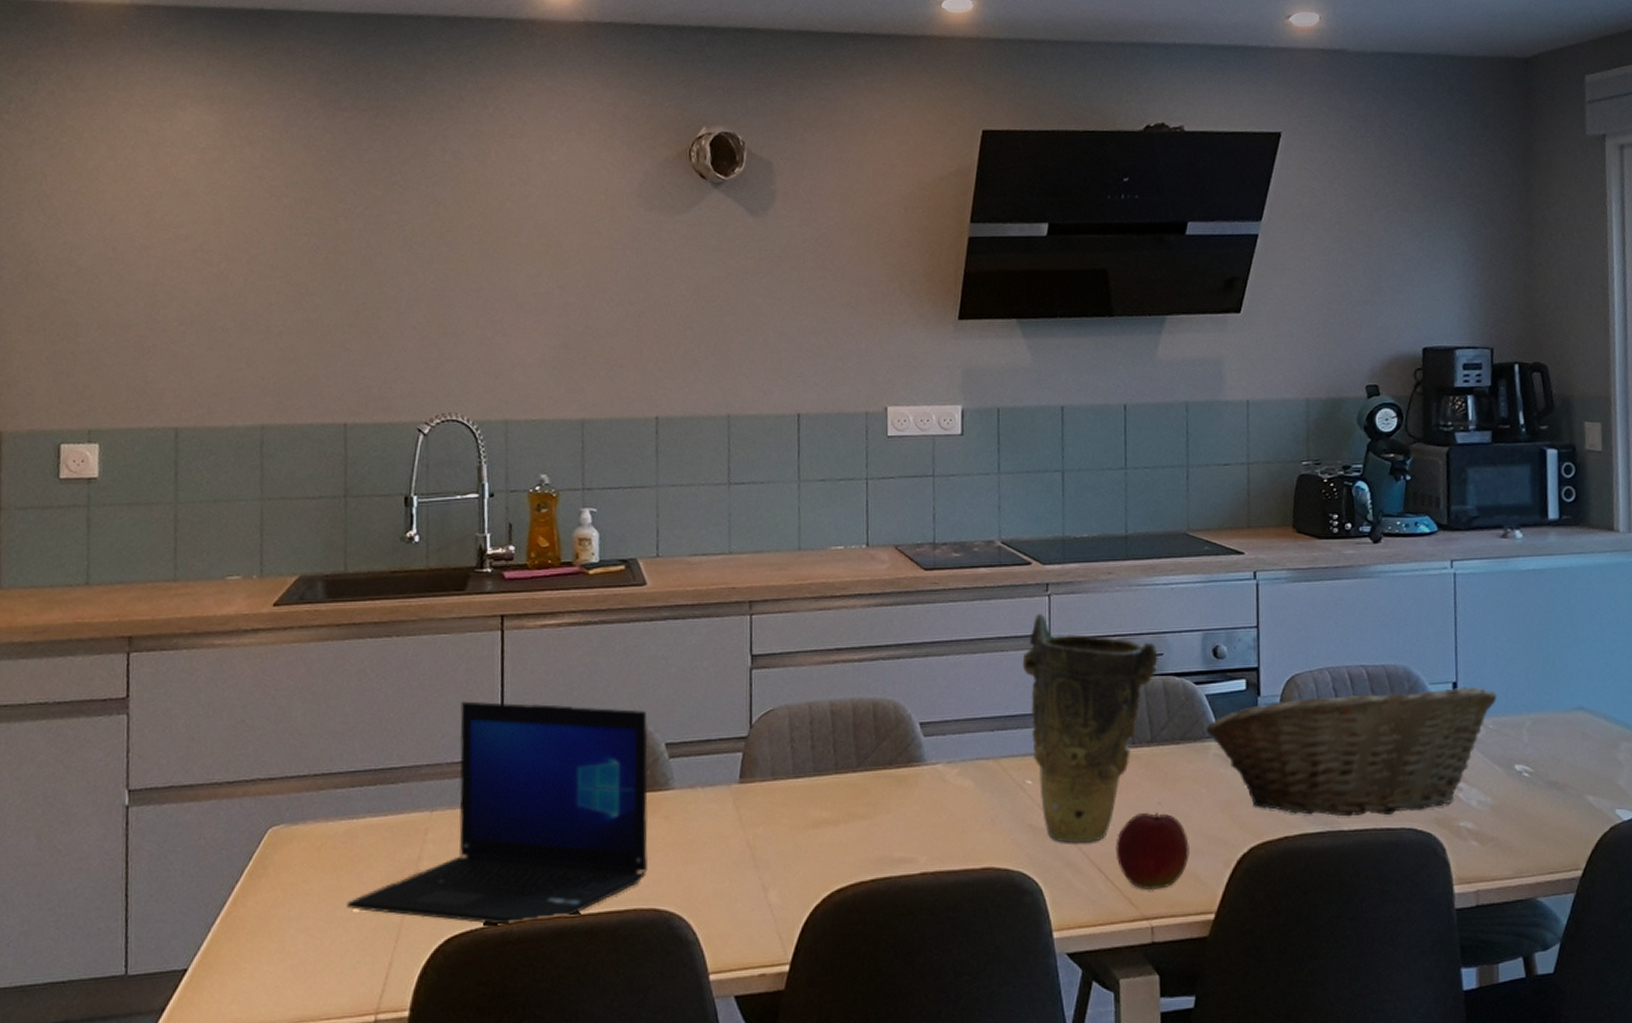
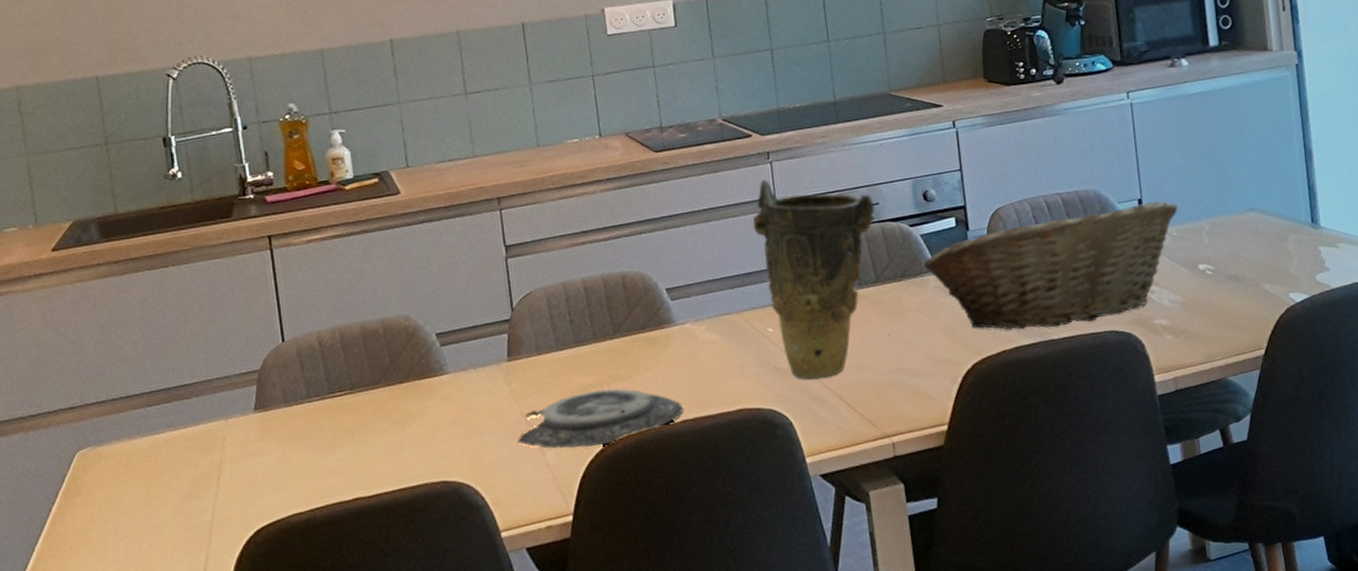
laptop: present [347,701,648,925] -> none [159,306,433,516]
plate: none [740,826,924,891] -> present [518,388,683,449]
apple: present [1115,813,1189,890] -> none [853,343,920,412]

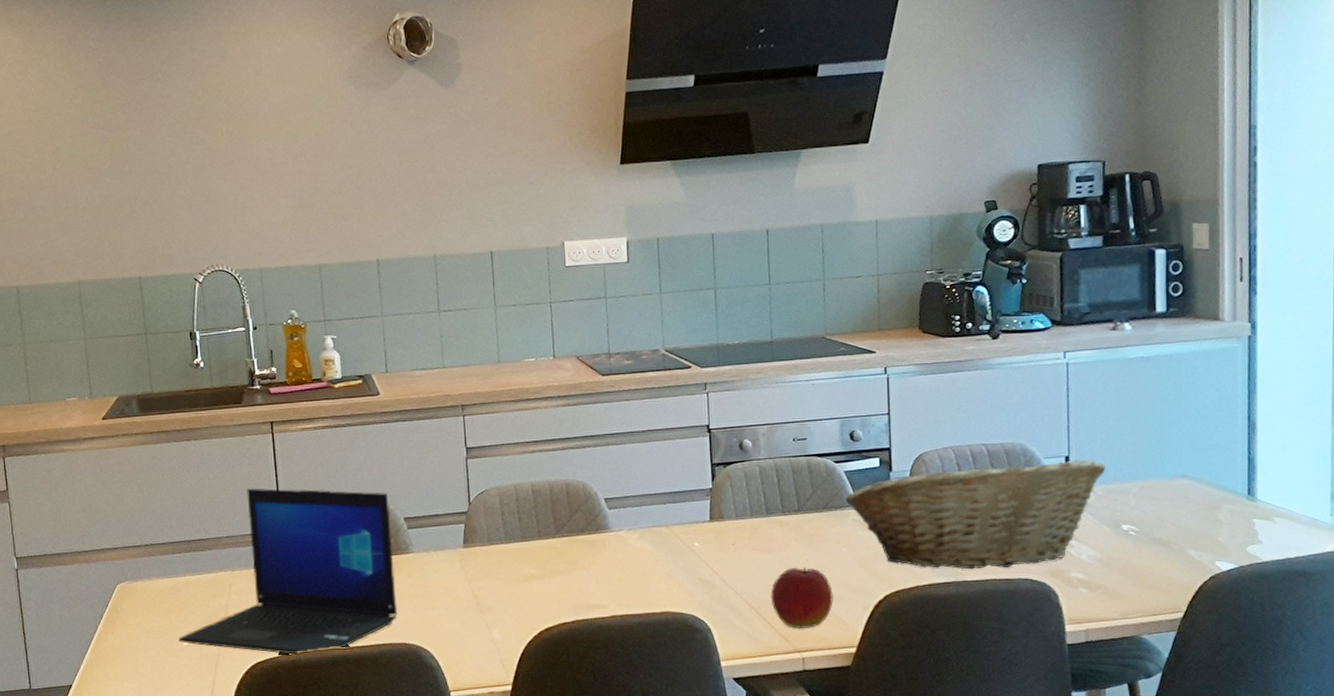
laptop: none [159,306,433,516] -> present [178,488,397,655]
plate: present [518,388,683,449] -> none [468,580,613,630]
vase: present [752,180,875,379] -> none [687,408,803,592]
apple: none [853,343,920,412] -> present [770,568,833,629]

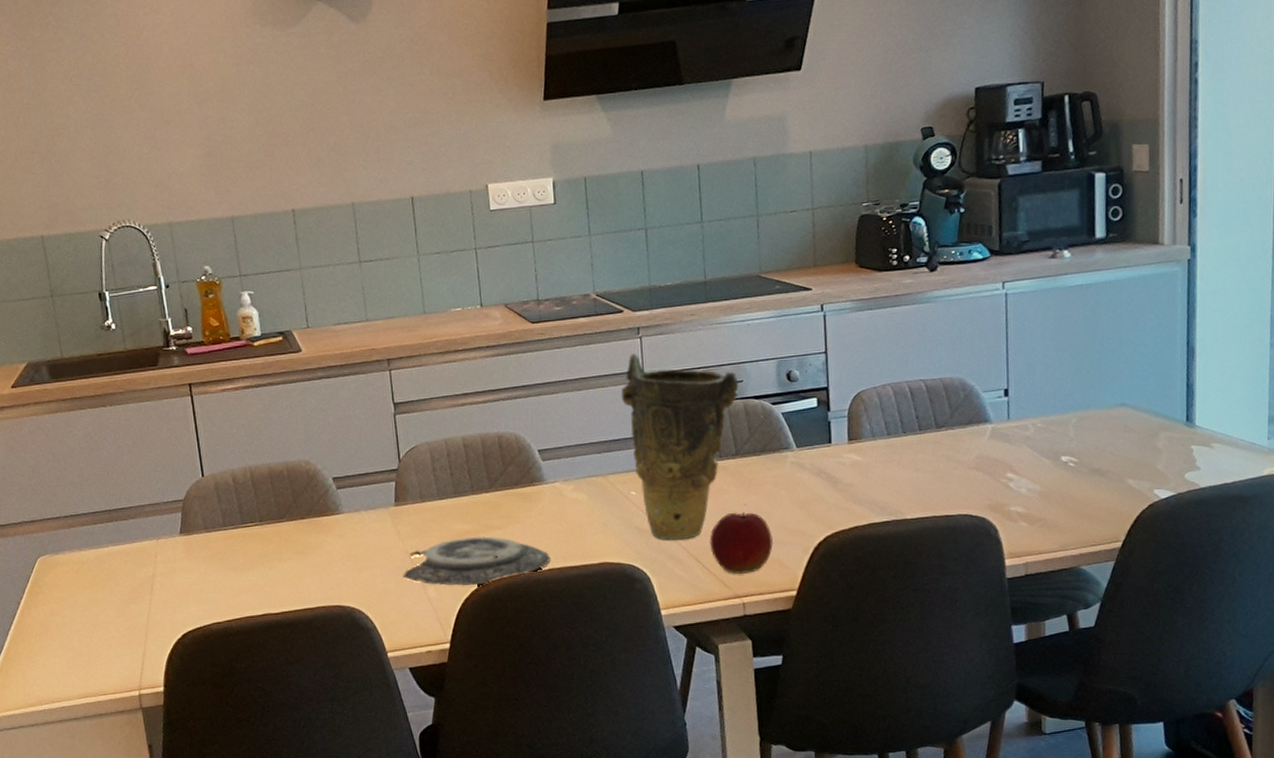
laptop: present [178,488,397,655] -> none [105,452,330,622]
plate: none [468,580,613,630] -> present [403,536,550,586]
vase: none [687,408,803,592] -> present [621,354,739,540]
fruit basket: present [845,459,1106,570] -> none [783,391,1045,508]

